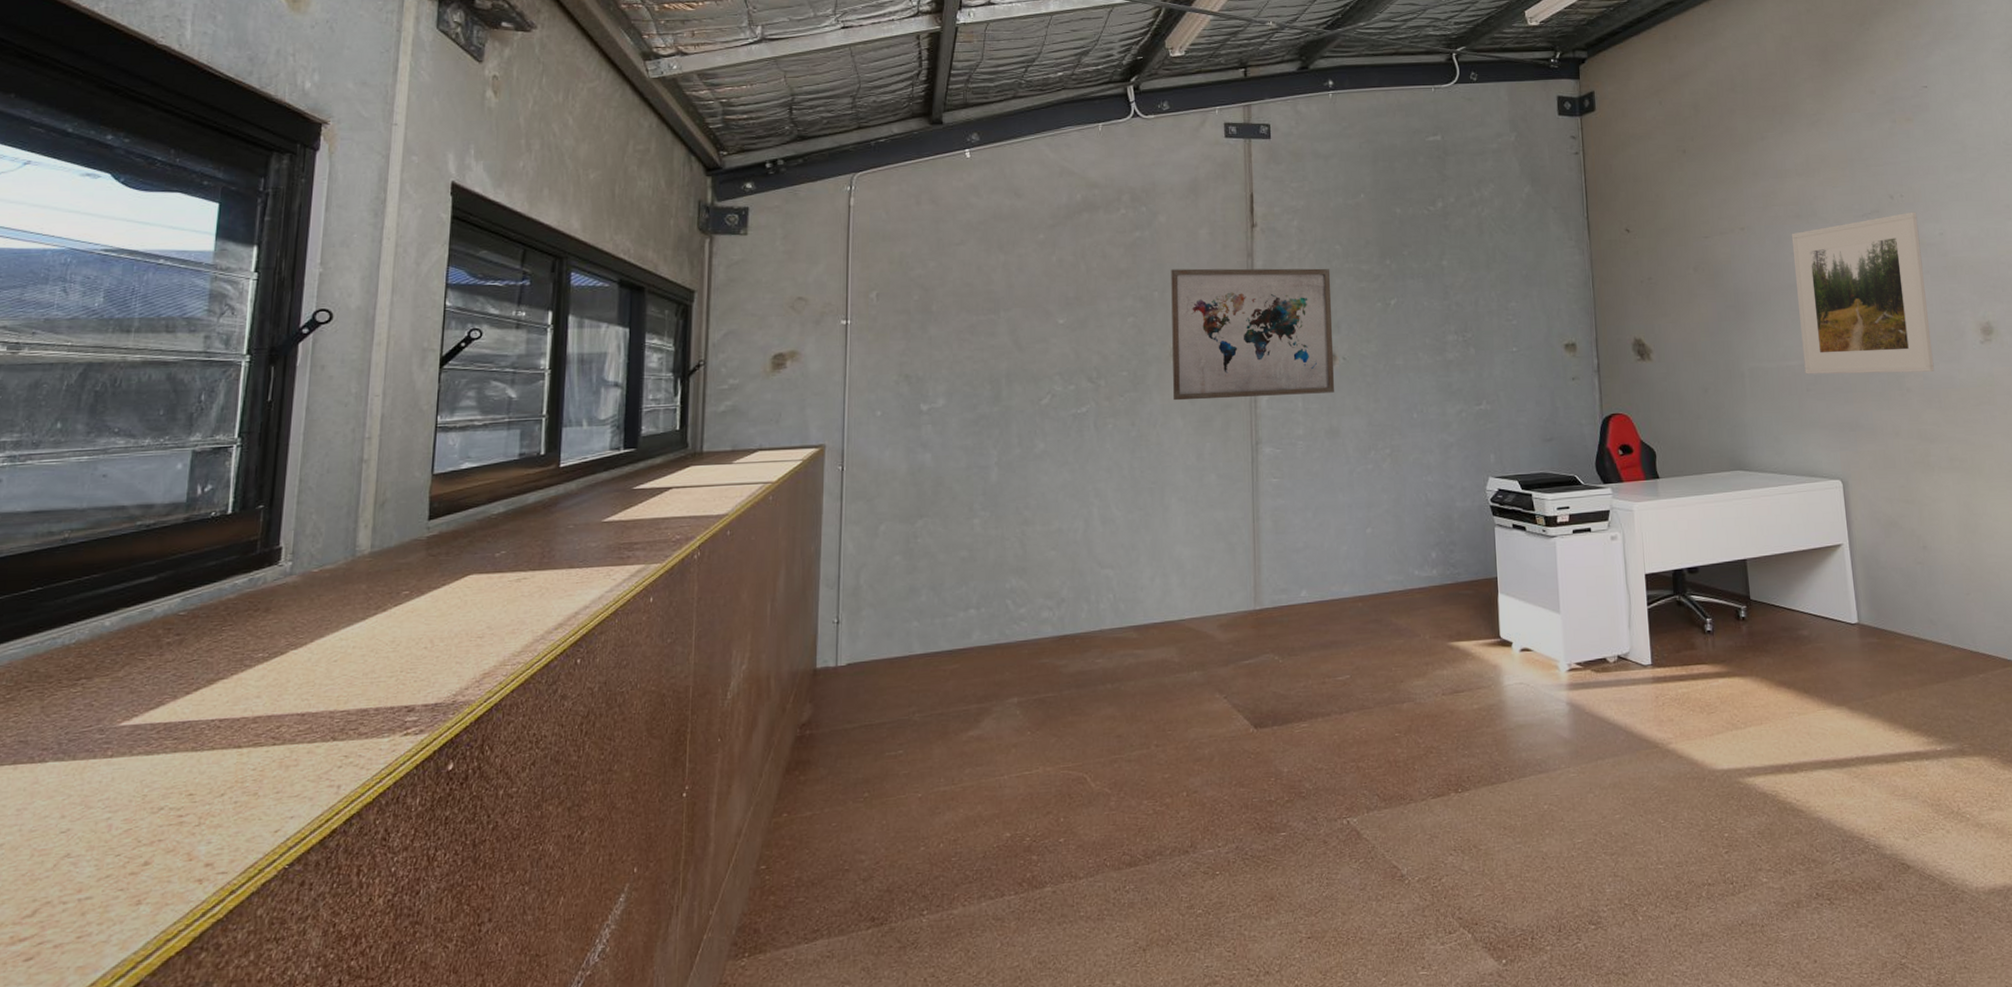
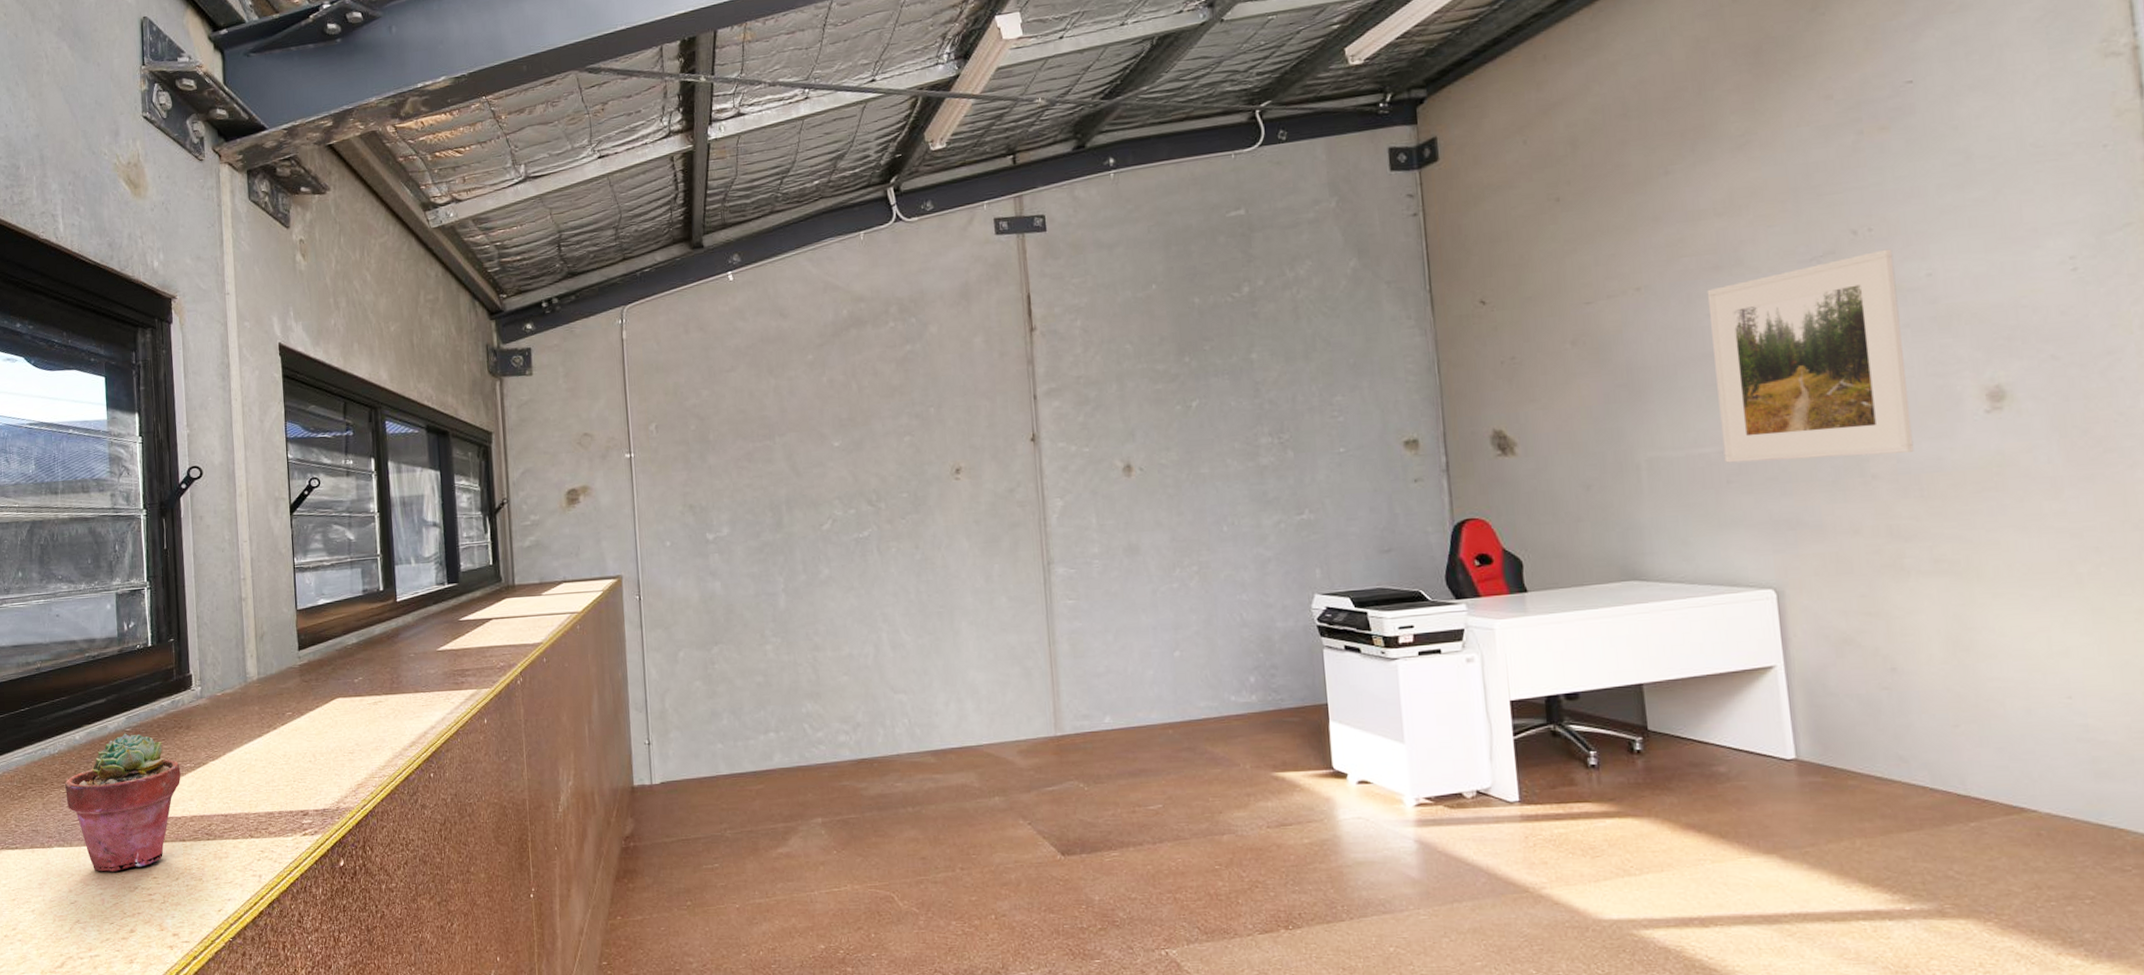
potted succulent: none [77,617,249,791] -> present [65,733,181,872]
wall art: present [1171,268,1335,401] -> none [946,371,1133,522]

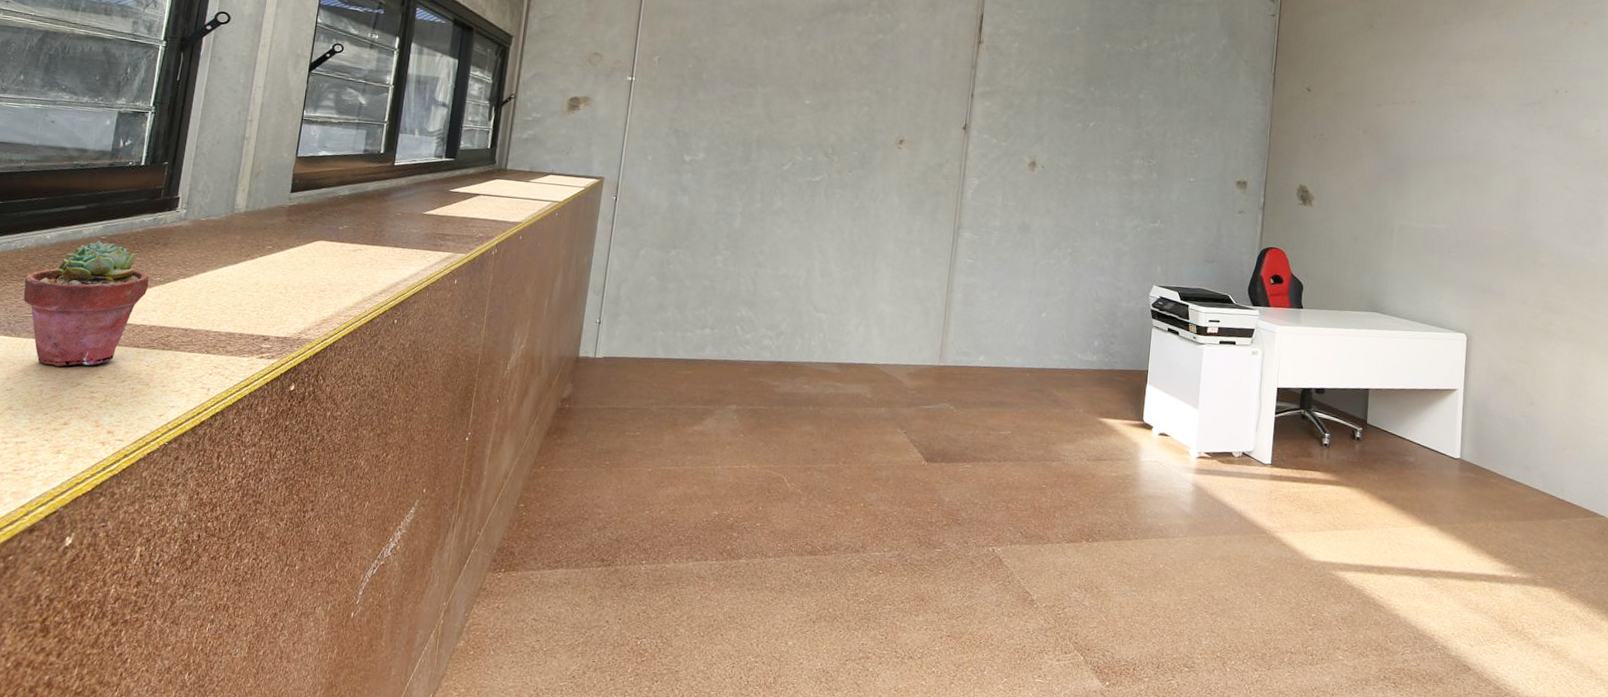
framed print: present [1706,248,1914,463] -> none [1449,107,1578,252]

